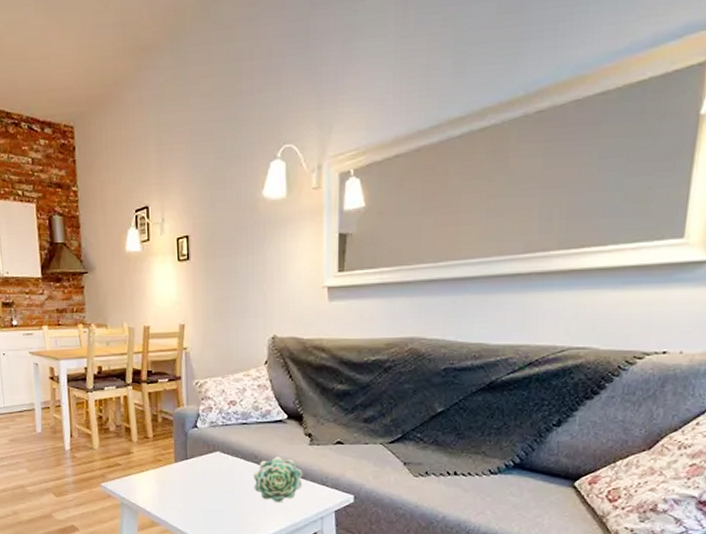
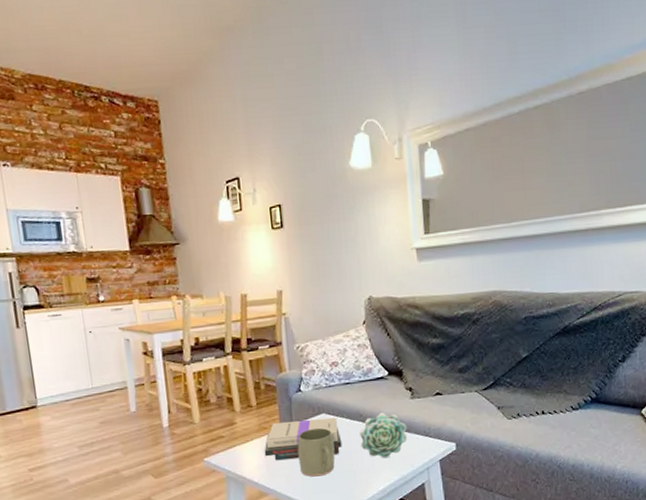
books: none [158,456,235,494] -> present [264,418,342,461]
mug: none [190,465,227,513] -> present [297,427,335,477]

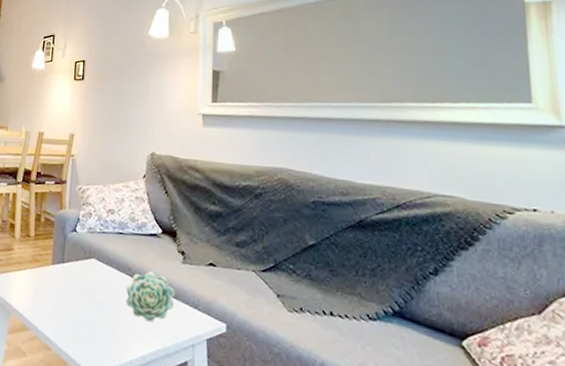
books: present [264,418,342,461] -> none [33,257,108,305]
mug: present [297,427,335,477] -> none [63,271,100,324]

